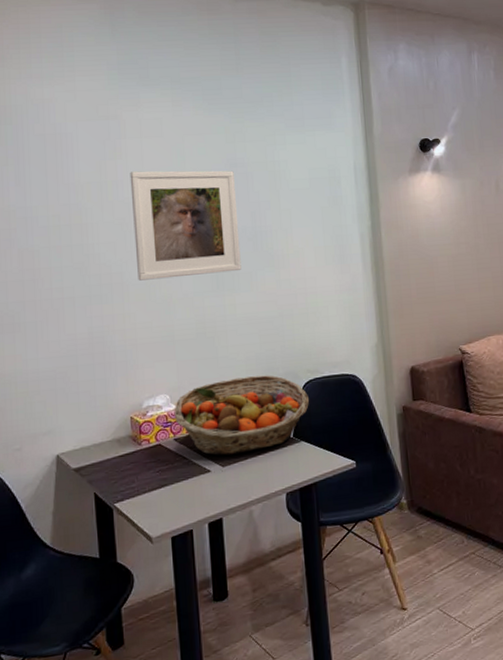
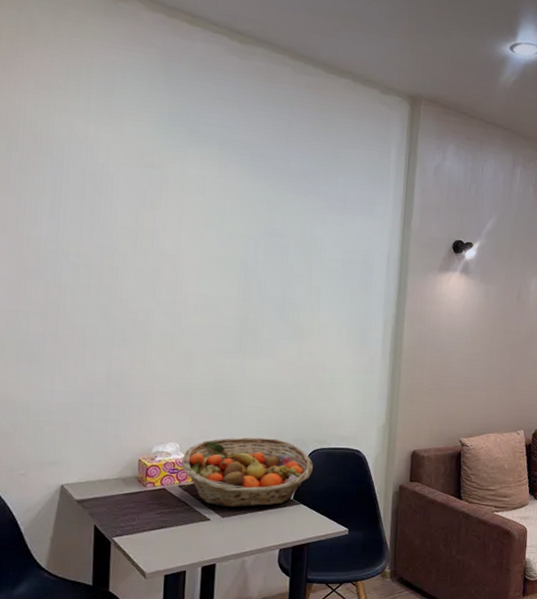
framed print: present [130,170,242,281] -> none [162,224,271,337]

